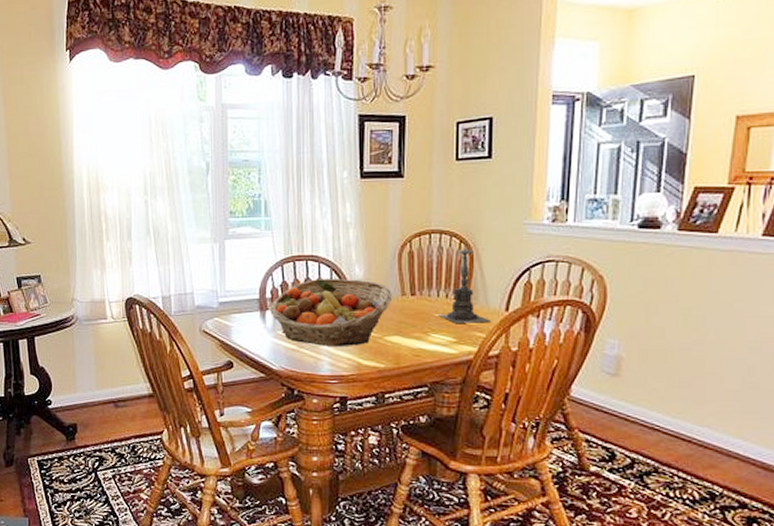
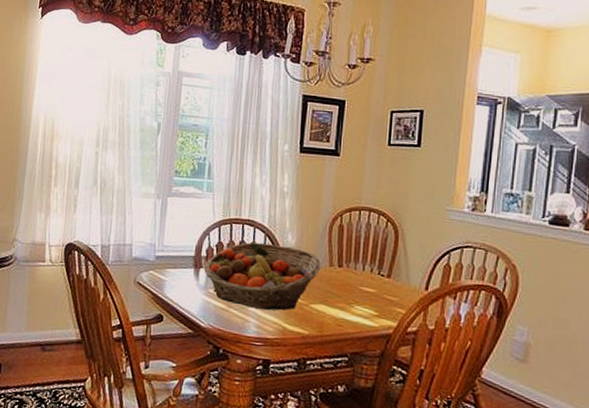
candle holder: present [437,239,492,323] -> none [362,218,412,299]

